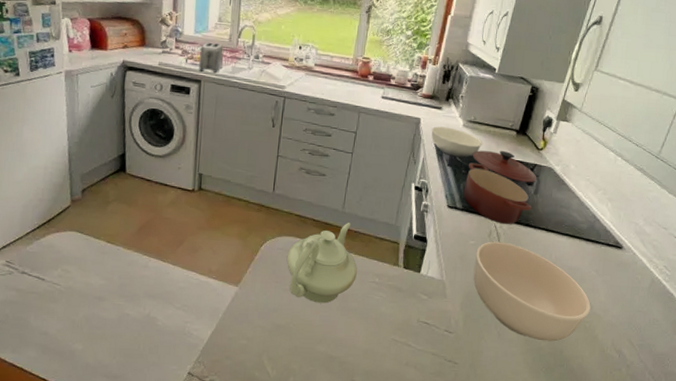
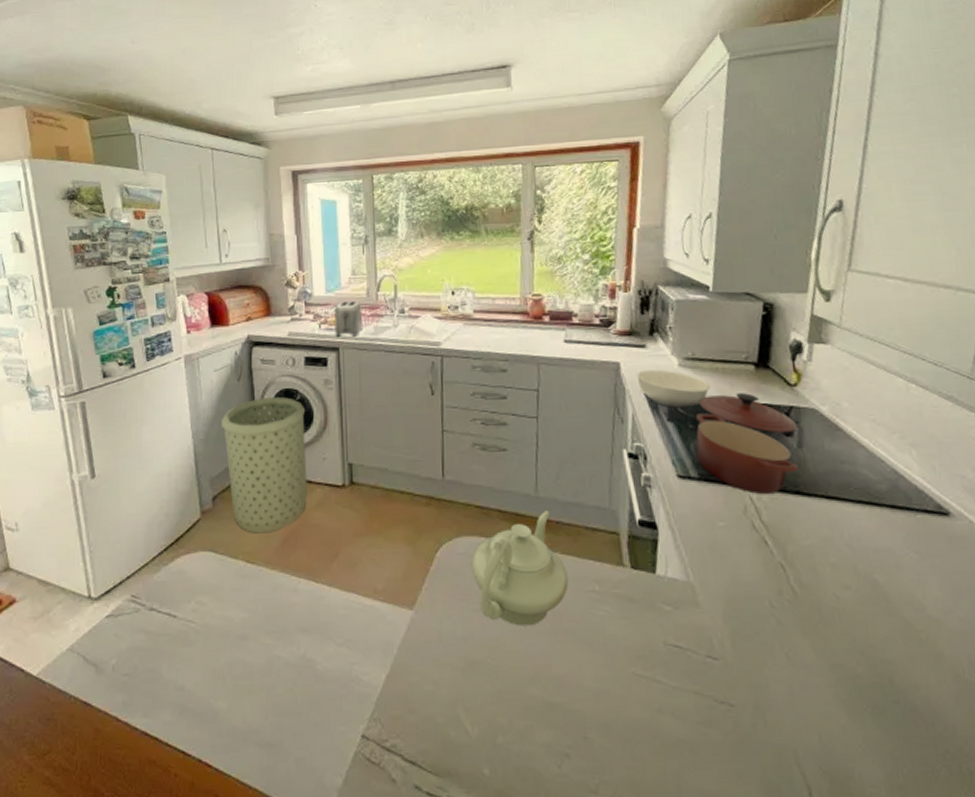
laundry basket: none [93,114,168,222] -> present [220,397,307,534]
bowl: present [473,241,591,342] -> none [730,520,922,665]

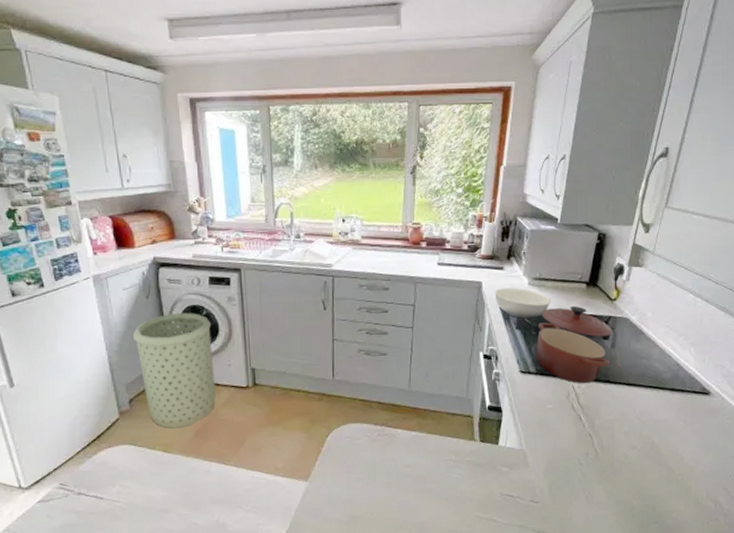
toaster: present [334,300,363,337] -> none [235,226,263,259]
teapot: present [471,509,568,626] -> none [355,400,431,489]

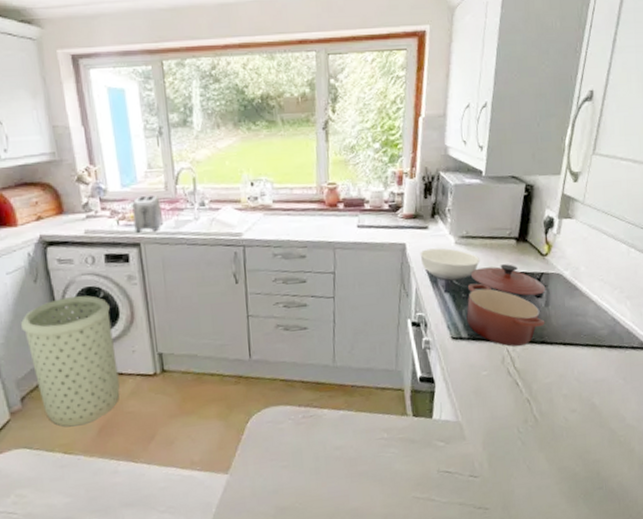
toaster: none [235,226,263,259] -> present [132,194,164,232]

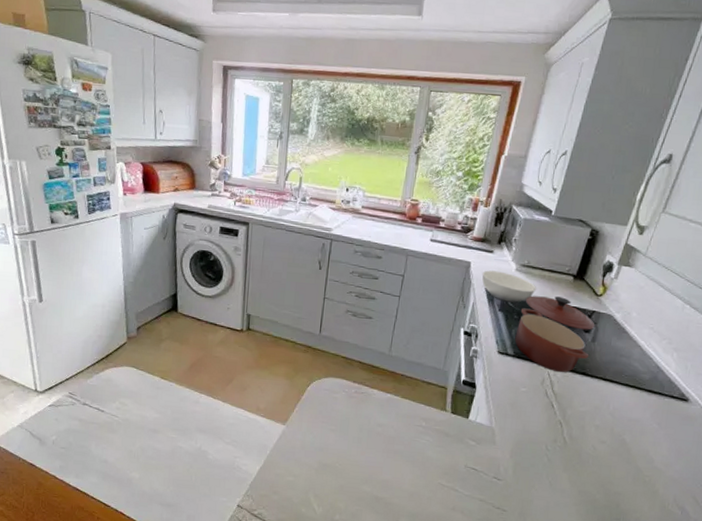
laundry basket: present [20,295,120,427] -> none [147,255,217,359]
toaster: present [132,194,164,232] -> none [247,184,271,215]

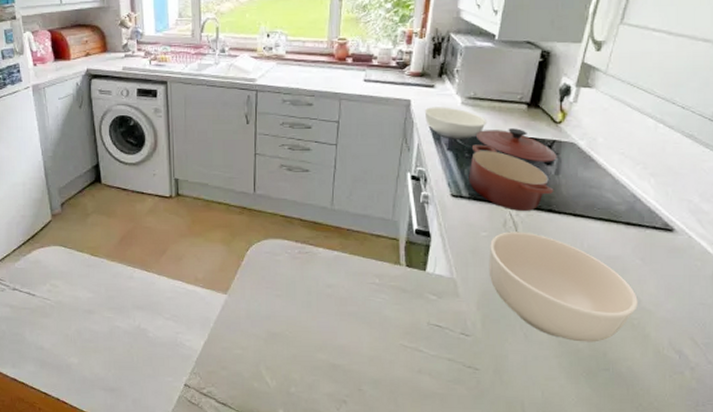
bowl: none [524,389,652,495] -> present [489,231,638,342]

